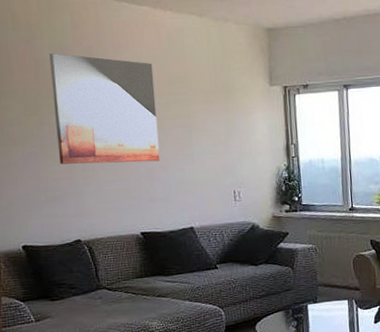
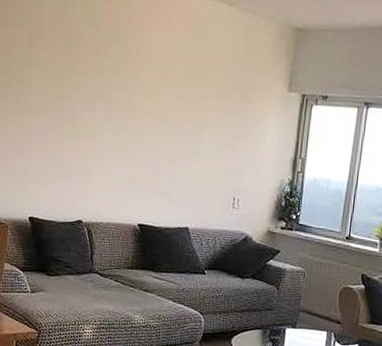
wall art: present [49,52,160,164] -> none [73,25,175,154]

